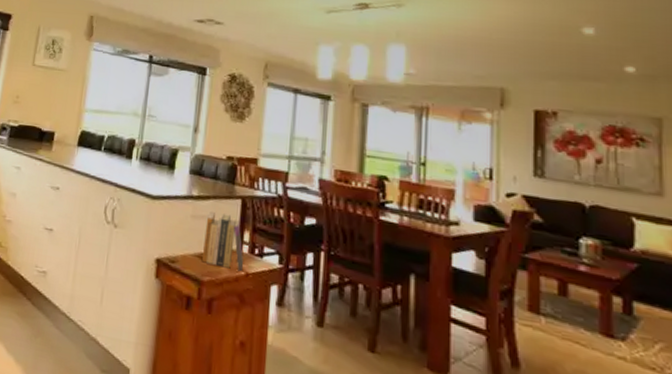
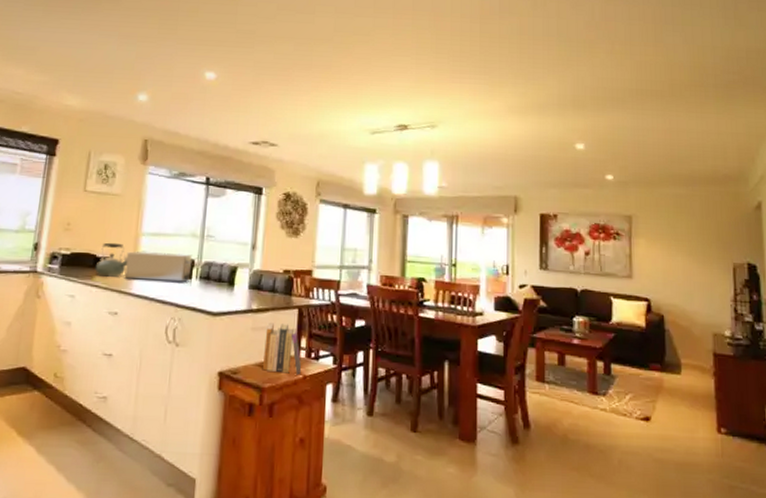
kettle: none [40,117,71,152] -> present [95,242,127,277]
toaster: none [67,127,133,163] -> present [124,251,192,283]

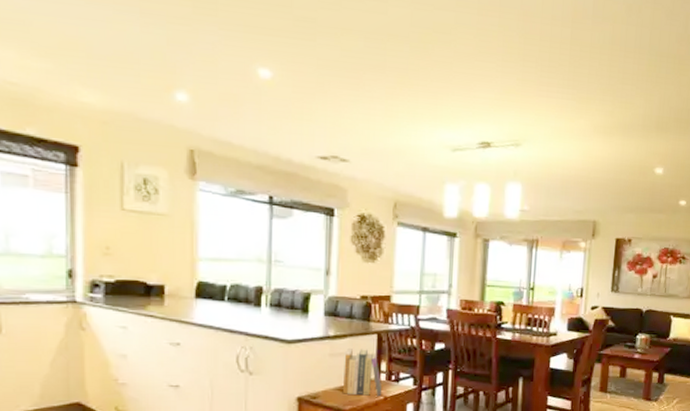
kettle: present [95,242,127,277] -> none [147,268,185,306]
toaster: present [124,251,192,283] -> none [183,278,260,311]

